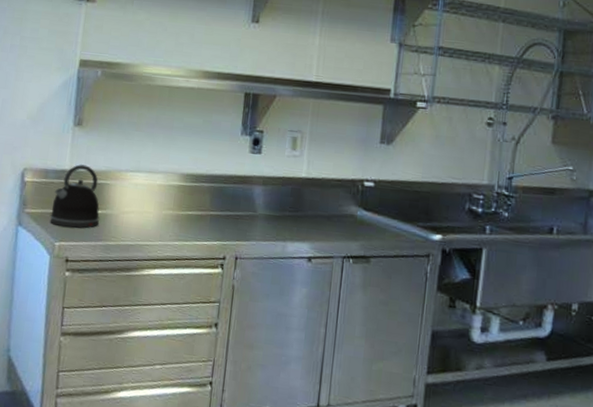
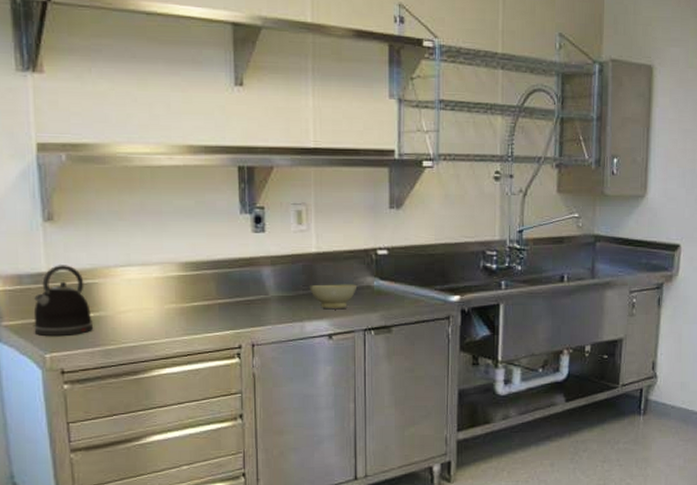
bowl: none [295,208,342,234] -> present [309,284,358,308]

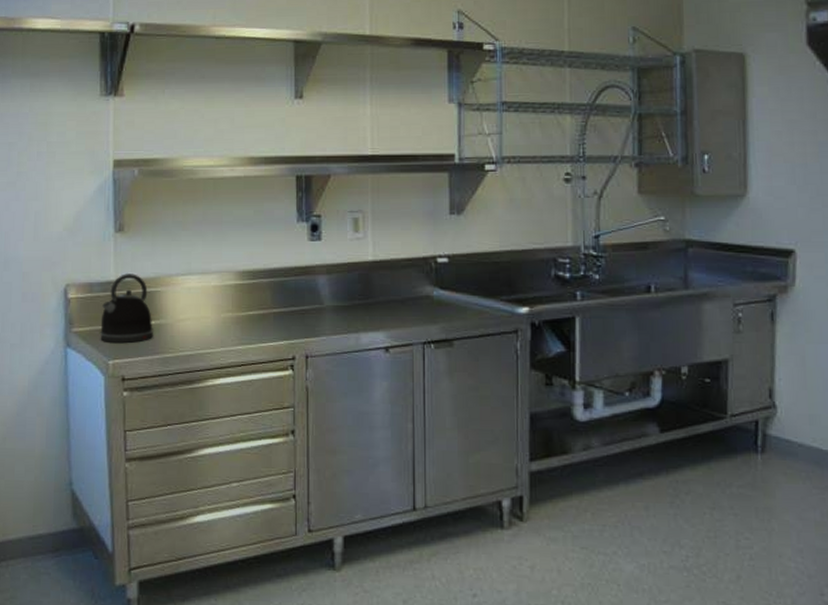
bowl: present [309,284,358,308] -> none [365,294,416,319]

